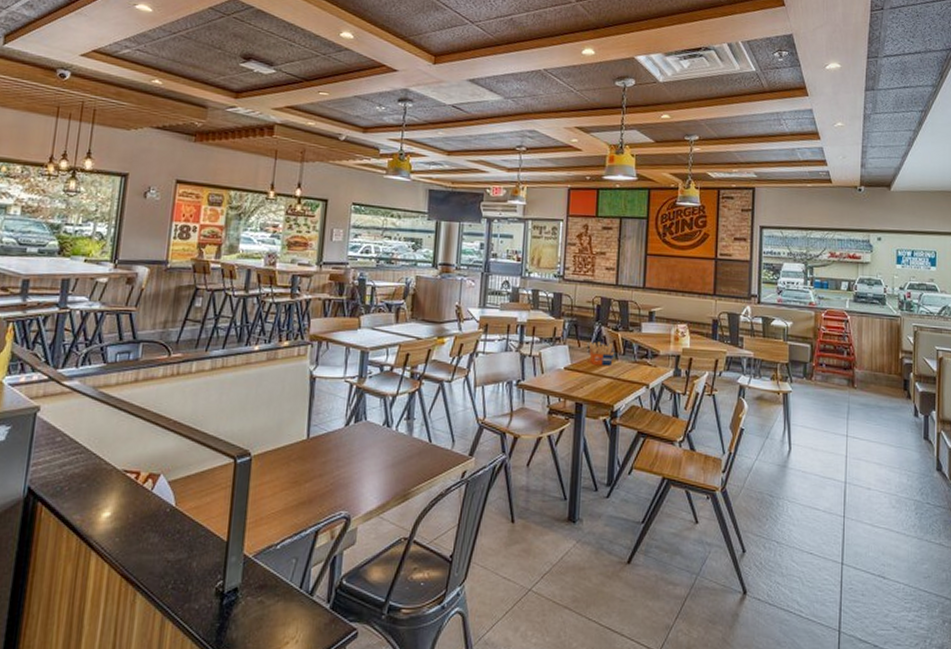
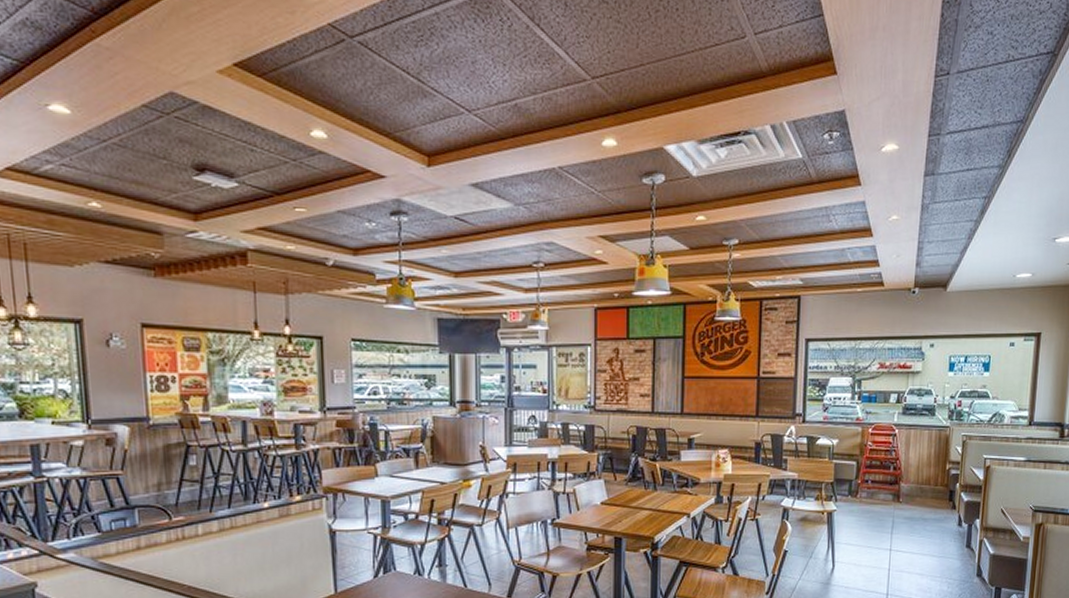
french fries: present [588,341,615,367] -> none [625,473,653,499]

